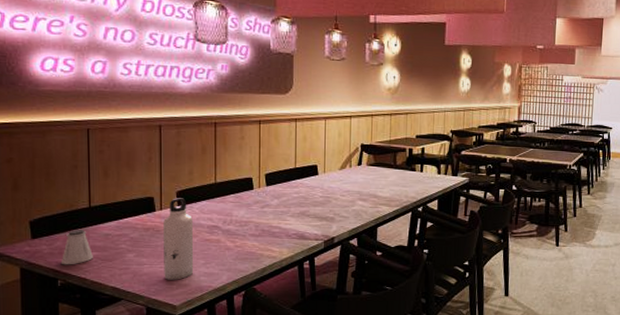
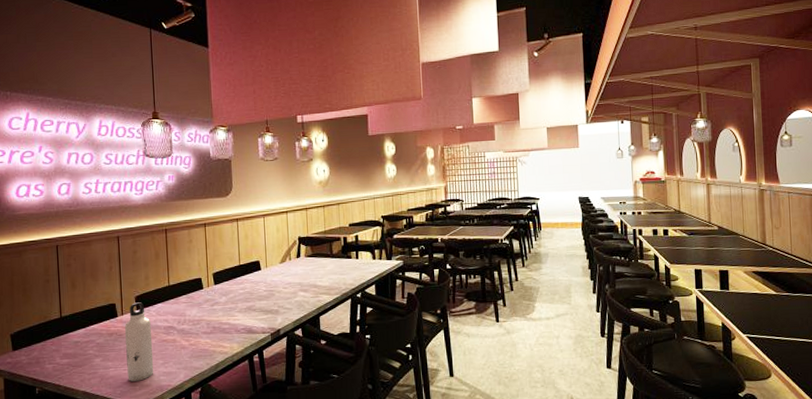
saltshaker: present [60,229,93,265] -> none [38,338,65,374]

